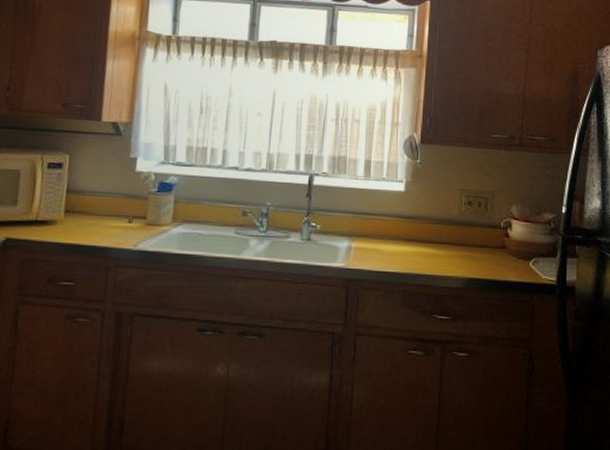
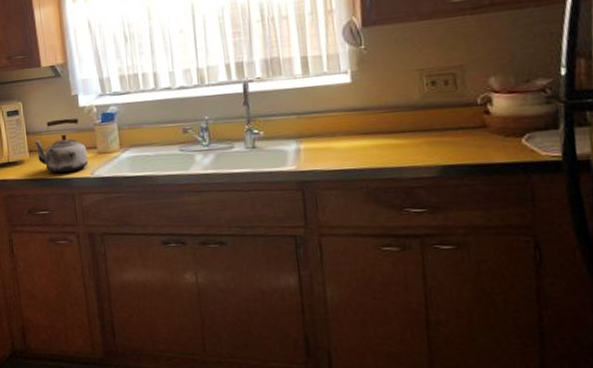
kettle: none [72,180,135,241] -> present [33,118,88,173]

